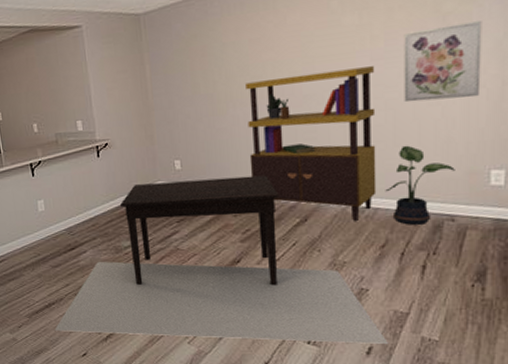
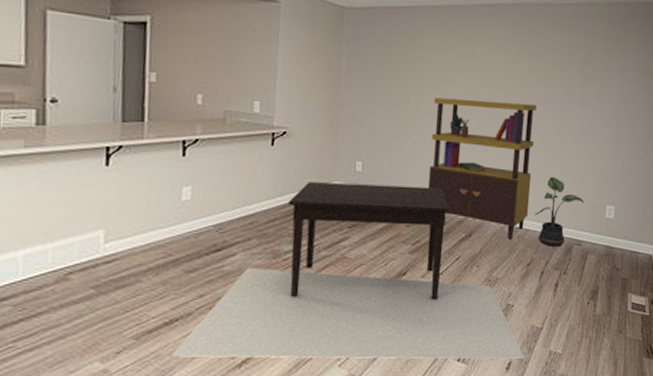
wall art: present [404,21,482,103] -> none [555,83,609,145]

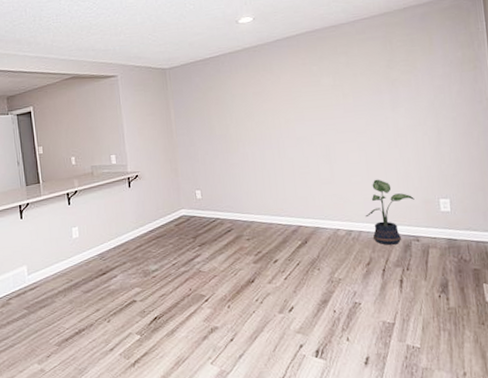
dining table: present [171,182,525,360] -> none [83,203,382,359]
bookcase: present [427,97,538,239] -> none [252,117,359,242]

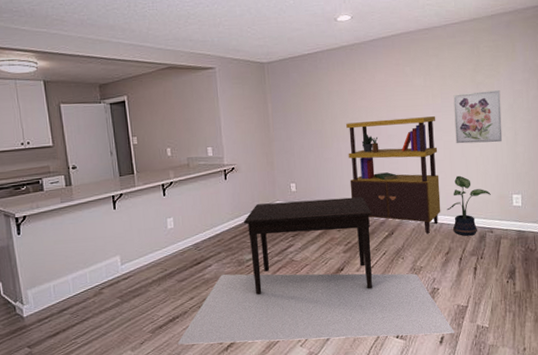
dining table: none [83,203,382,359] -> present [177,196,455,345]
bookcase: none [252,117,359,242] -> present [346,116,441,233]
wall art: none [366,86,425,145] -> present [453,90,503,144]

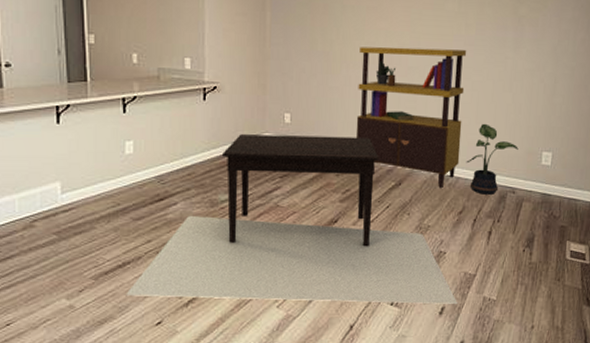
wall art: present [453,90,503,144] -> none [486,26,545,90]

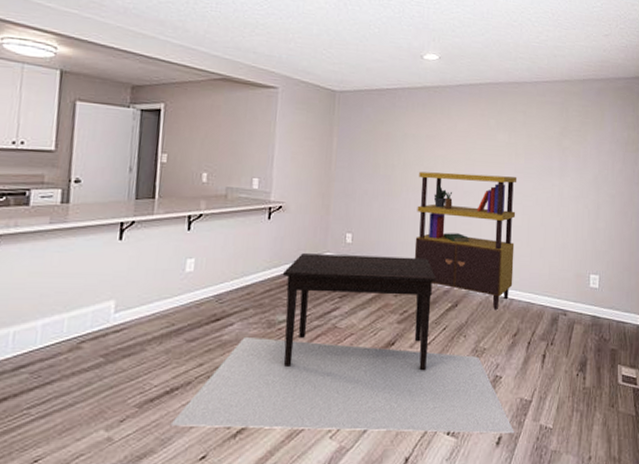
potted plant: present [466,123,518,194] -> none [519,246,568,317]

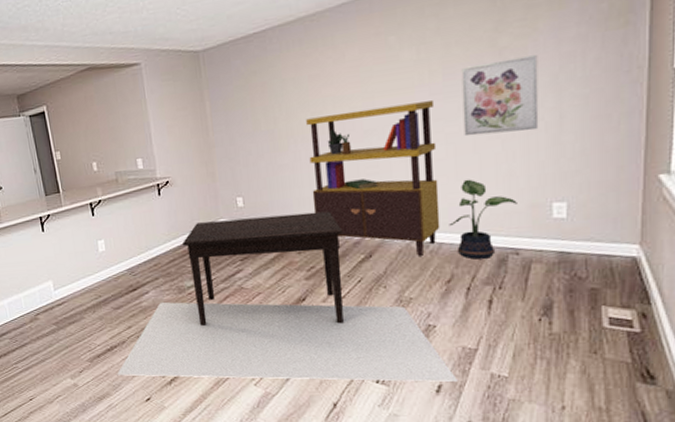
potted plant: none [519,246,568,317] -> present [449,179,517,260]
wall art: none [535,156,586,215] -> present [461,55,539,137]

